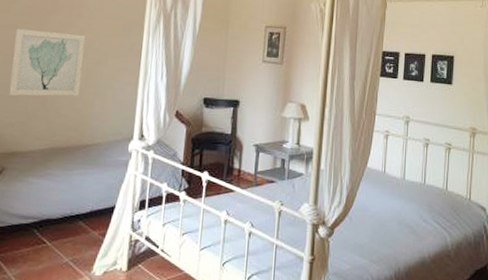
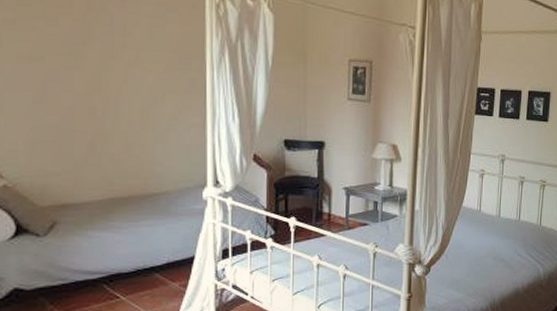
wall art: present [8,29,86,96] -> none [44,61,135,141]

